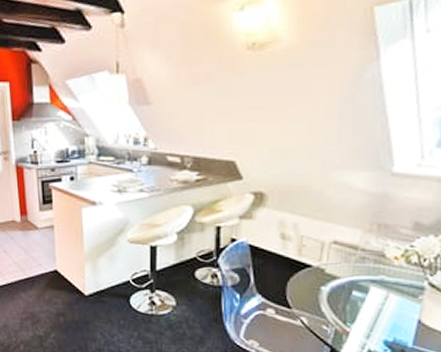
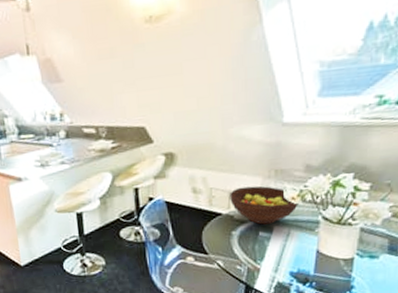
fruit bowl: none [322,239,404,284] -> present [230,185,300,225]

